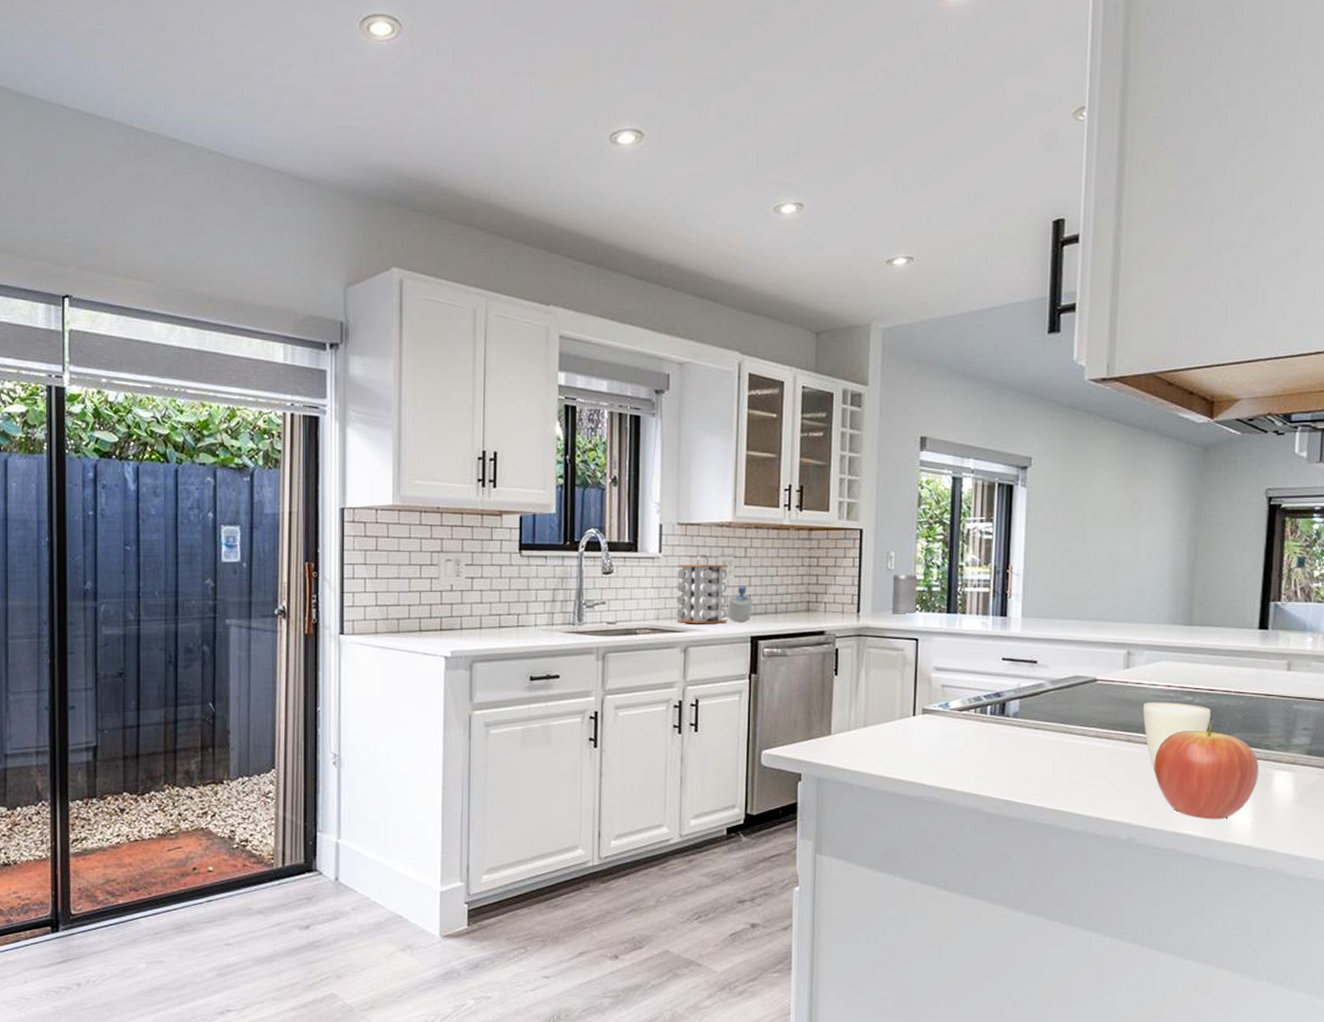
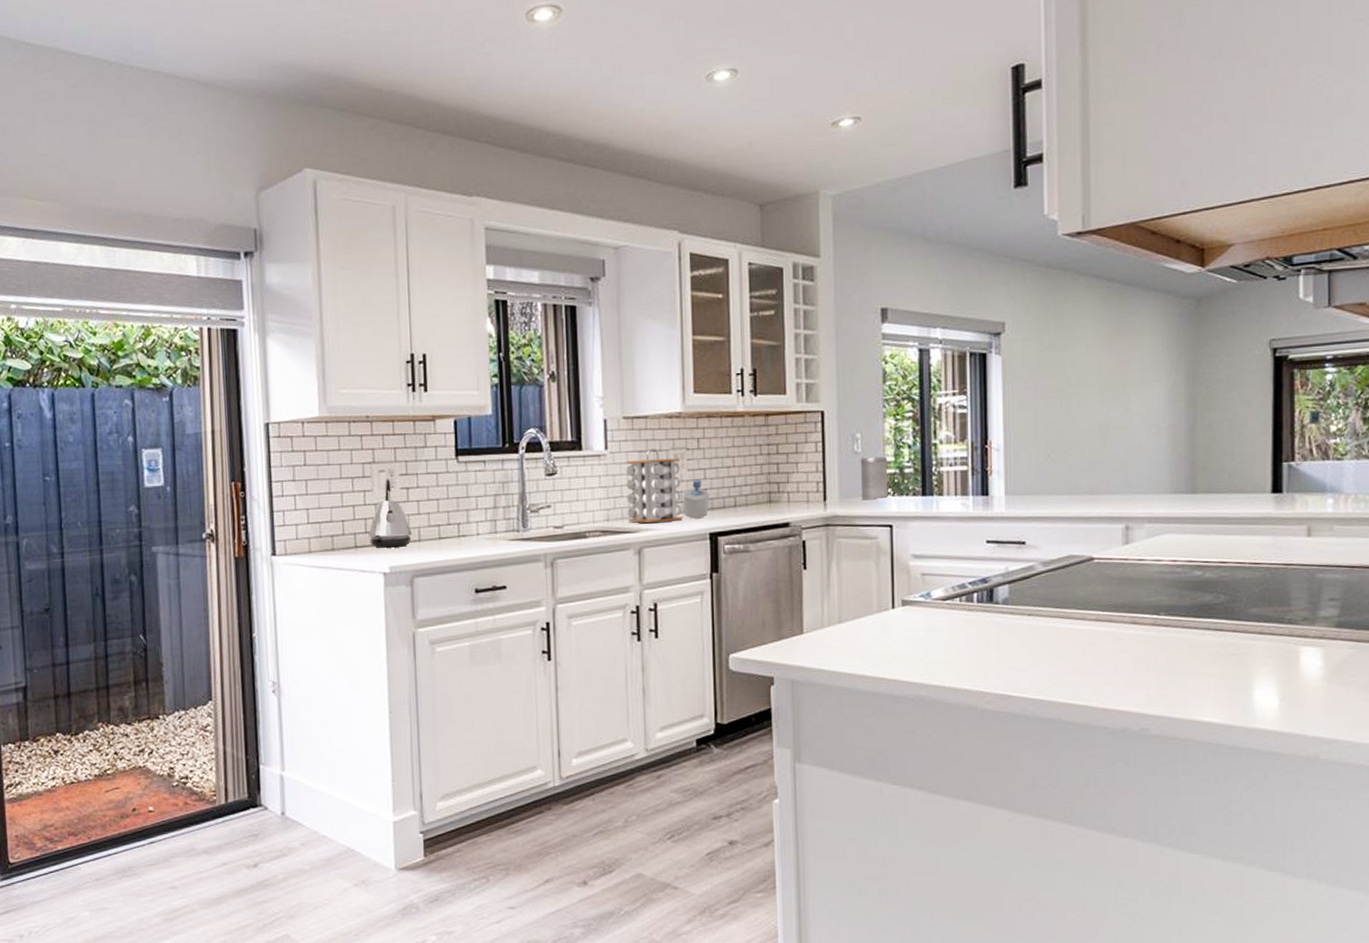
kettle: none [432,568,474,633] -> present [368,479,413,548]
cup: present [1142,702,1211,769] -> none [1147,578,1224,652]
fruit: present [1154,724,1260,820] -> none [1163,599,1283,705]

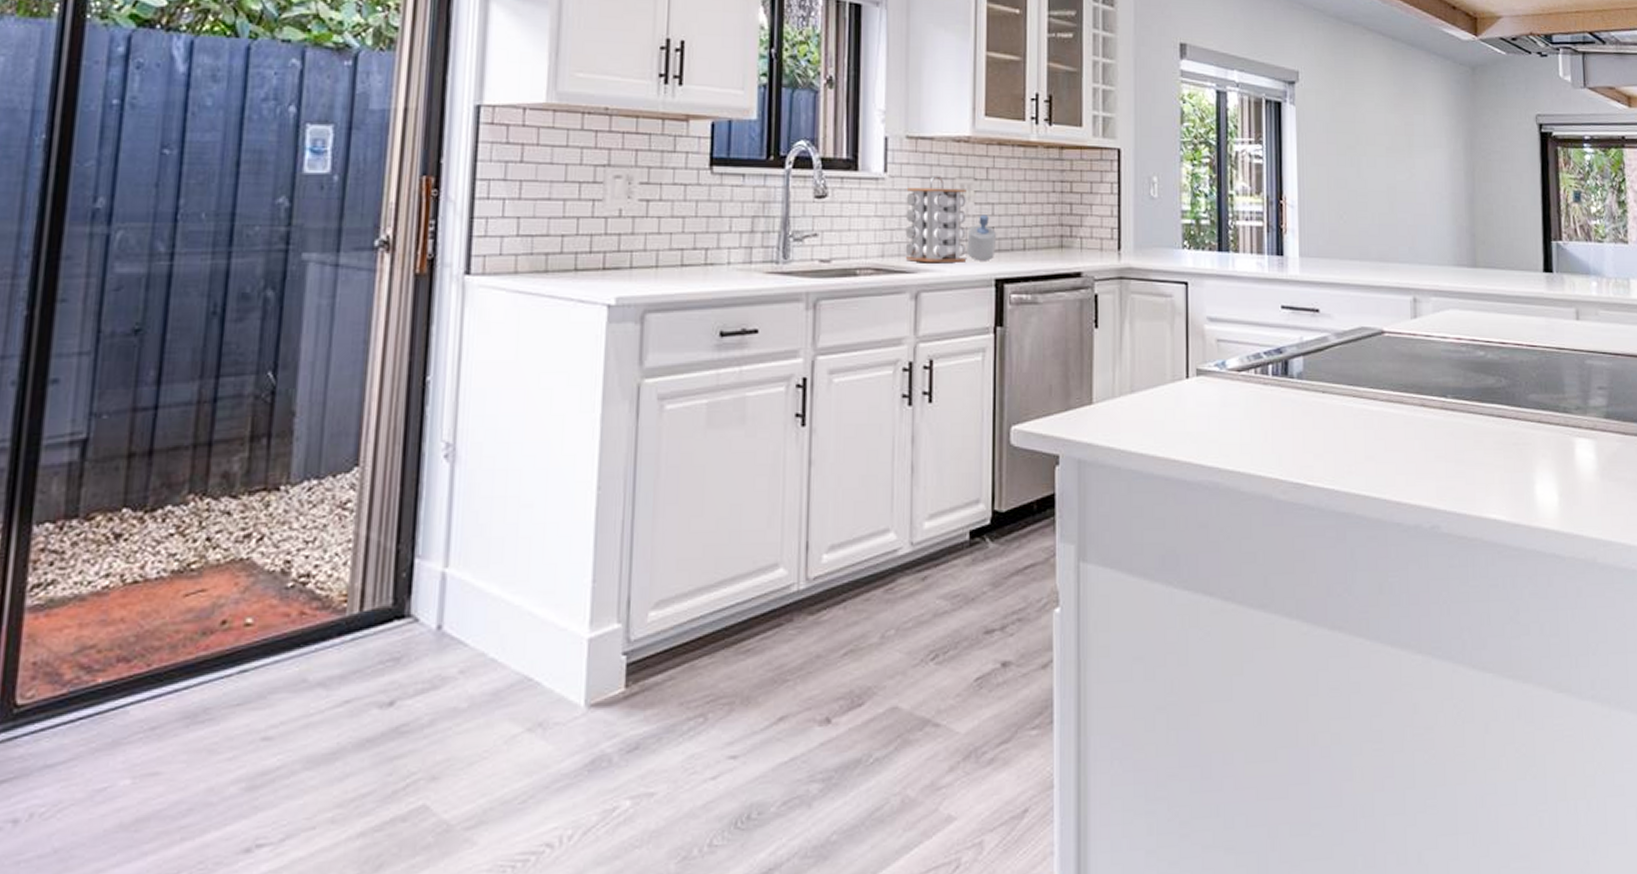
kettle: present [368,479,413,548] -> none [593,187,649,273]
canister: present [860,457,888,502] -> none [1156,204,1184,254]

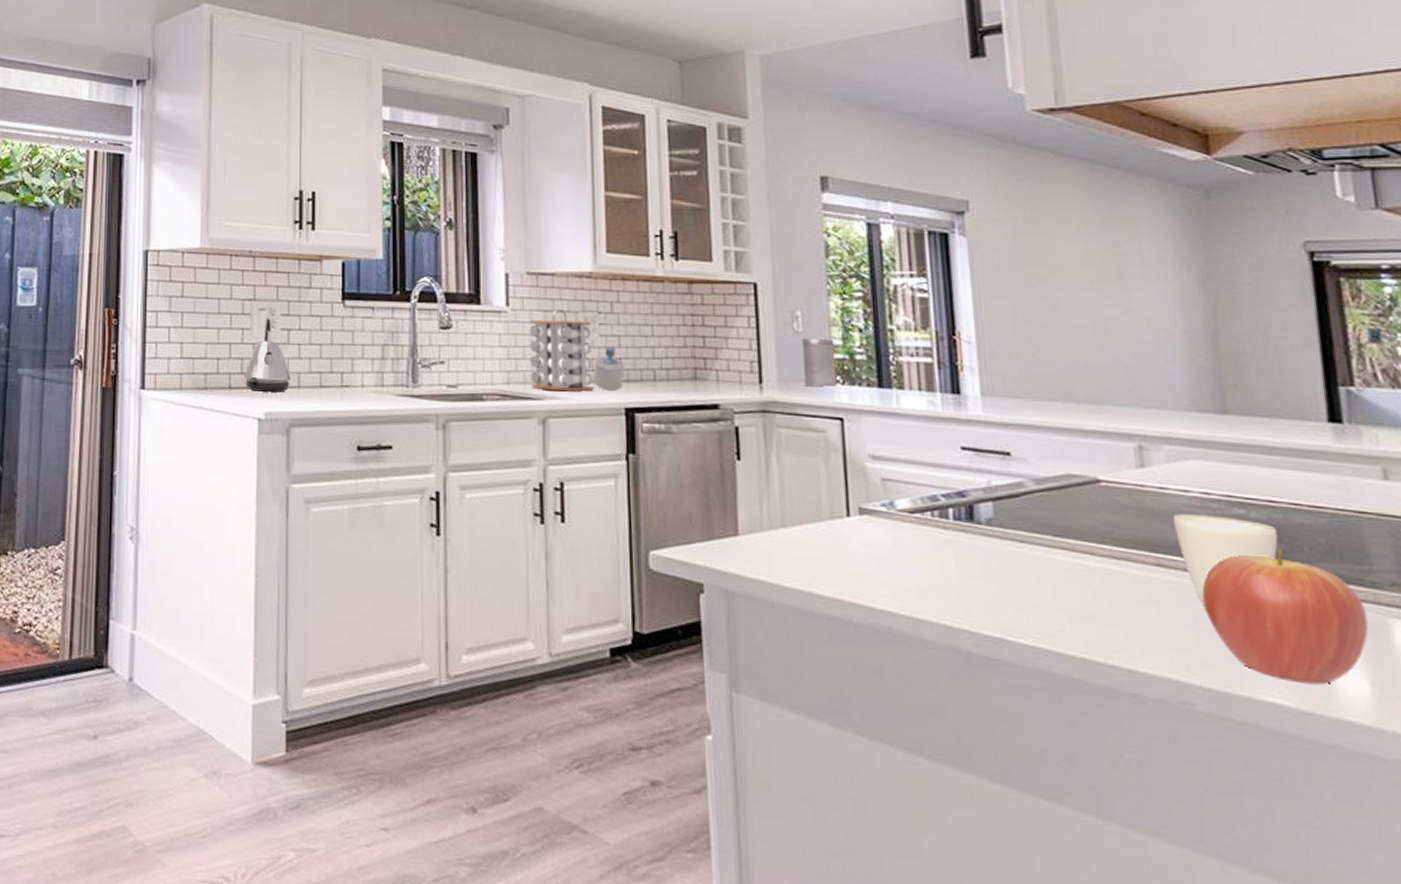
kettle: none [593,187,649,273] -> present [244,318,292,392]
canister: none [1156,204,1184,254] -> present [801,338,836,388]
cup: none [1434,358,1505,440] -> present [1172,513,1278,607]
fruit: none [1451,383,1560,500] -> present [1201,548,1369,686]

